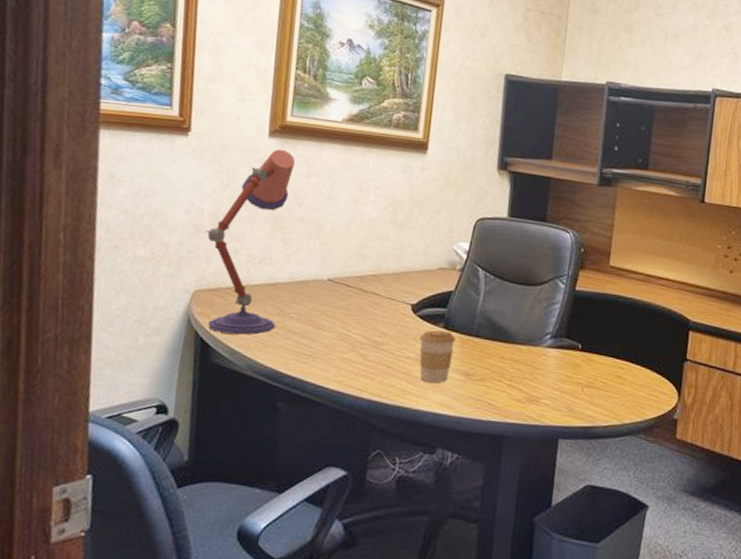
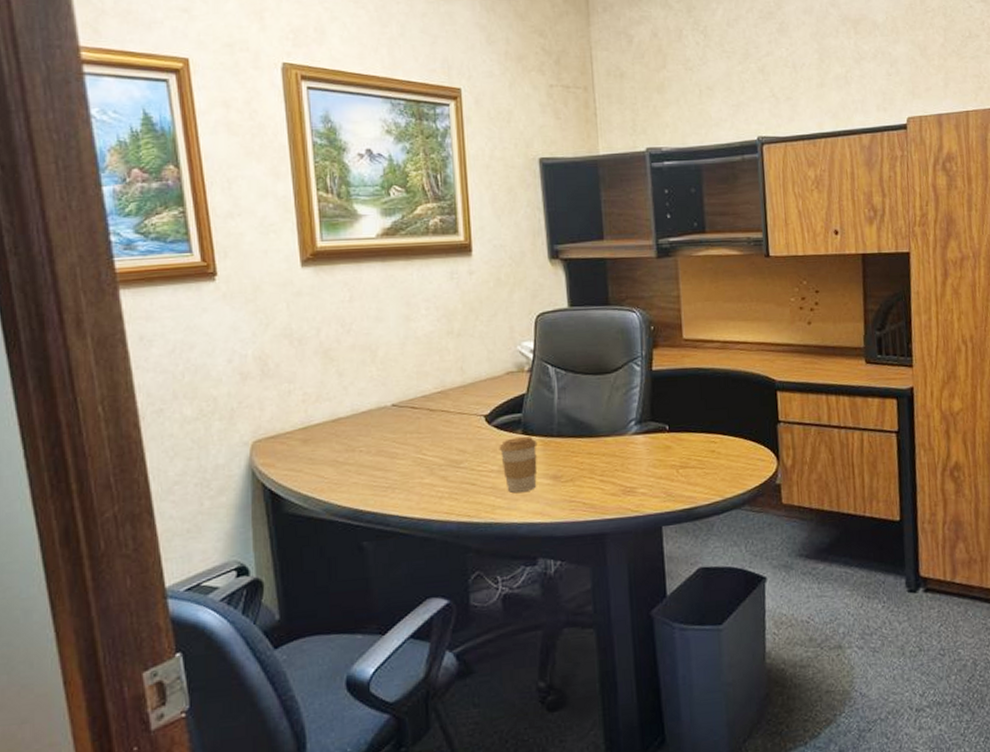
desk lamp: present [206,148,296,335] -> none [253,277,345,481]

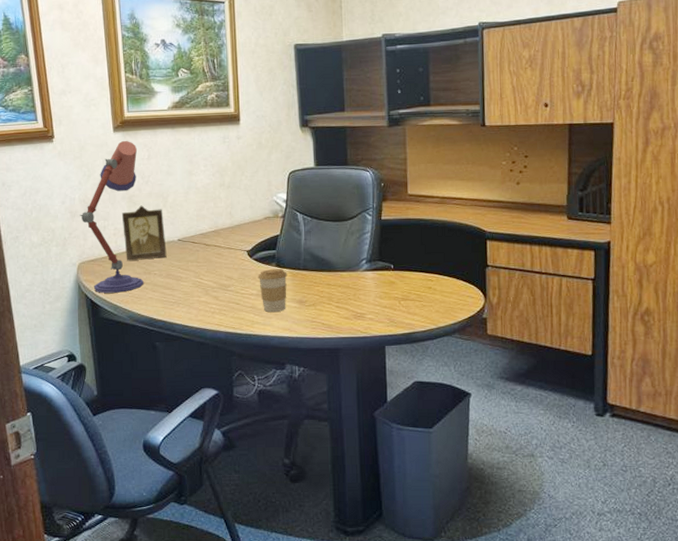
desk lamp: none [253,277,345,481] -> present [79,140,144,293]
photo frame: none [313,361,377,437] -> present [121,205,167,262]

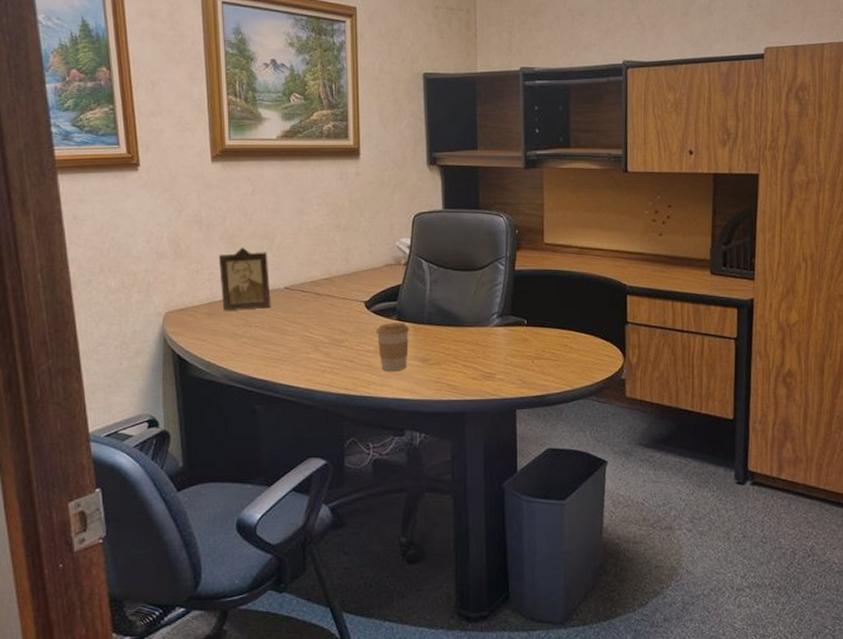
desk lamp: present [79,140,144,293] -> none [168,172,243,348]

